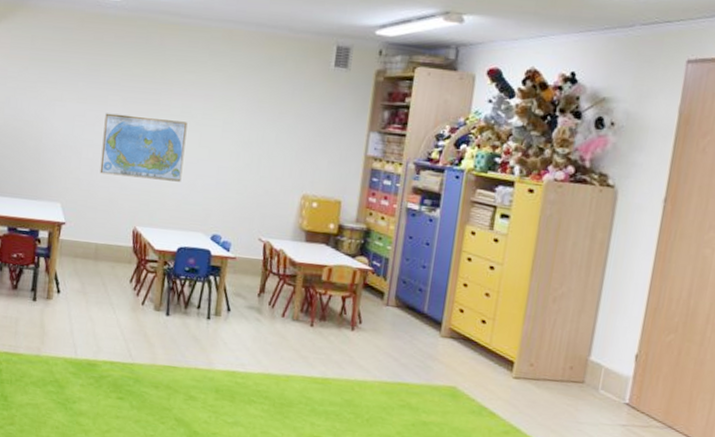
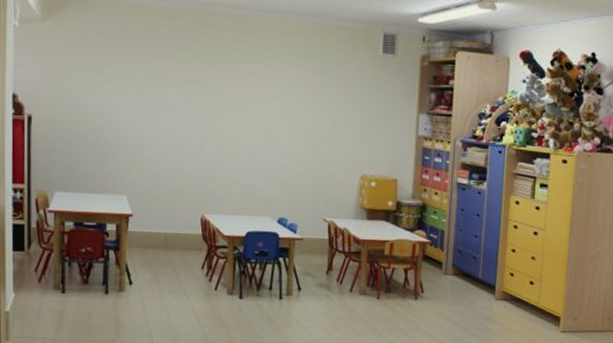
world map: present [99,113,188,182] -> none [164,104,247,169]

